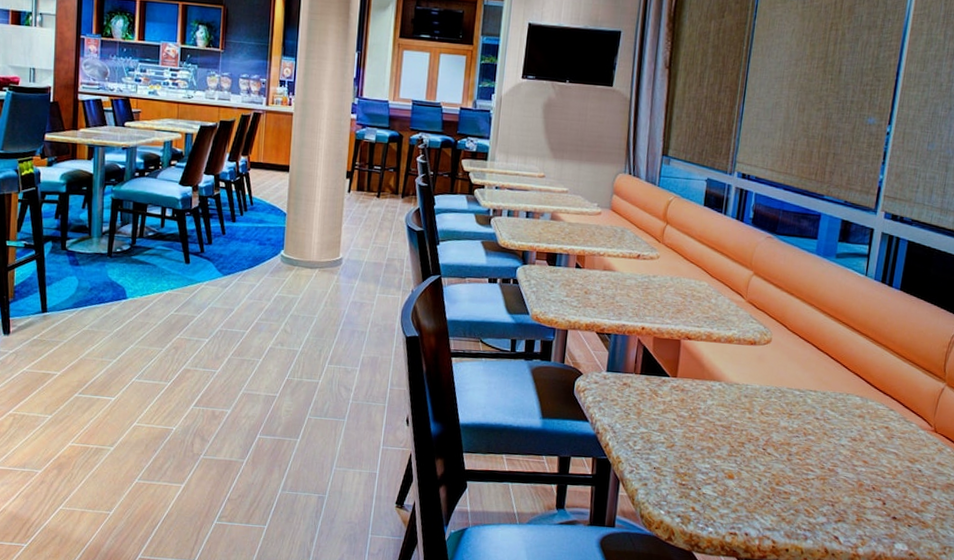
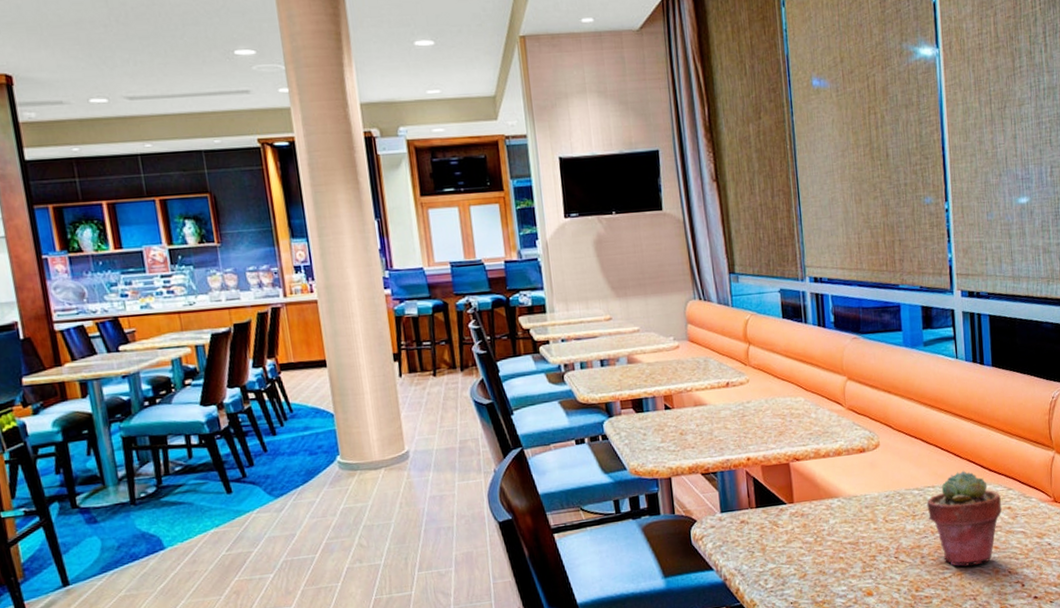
potted succulent: none [804,382,881,474] -> present [927,470,1002,566]

